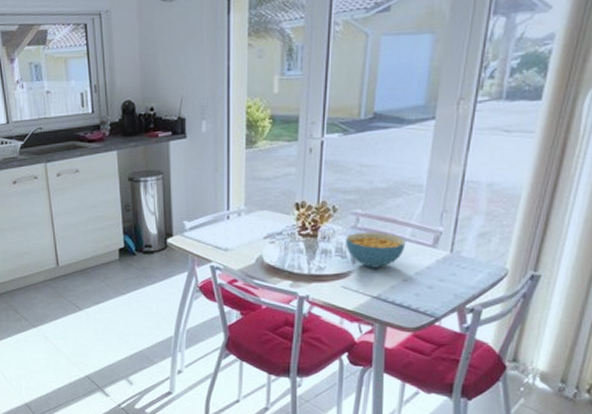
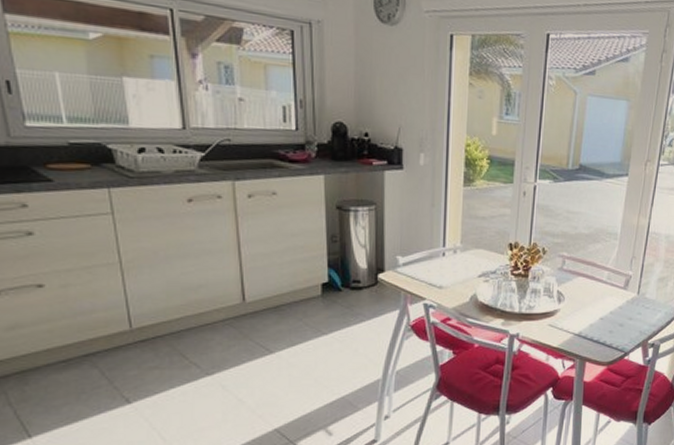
cereal bowl: present [345,231,406,268] -> none [552,273,603,307]

